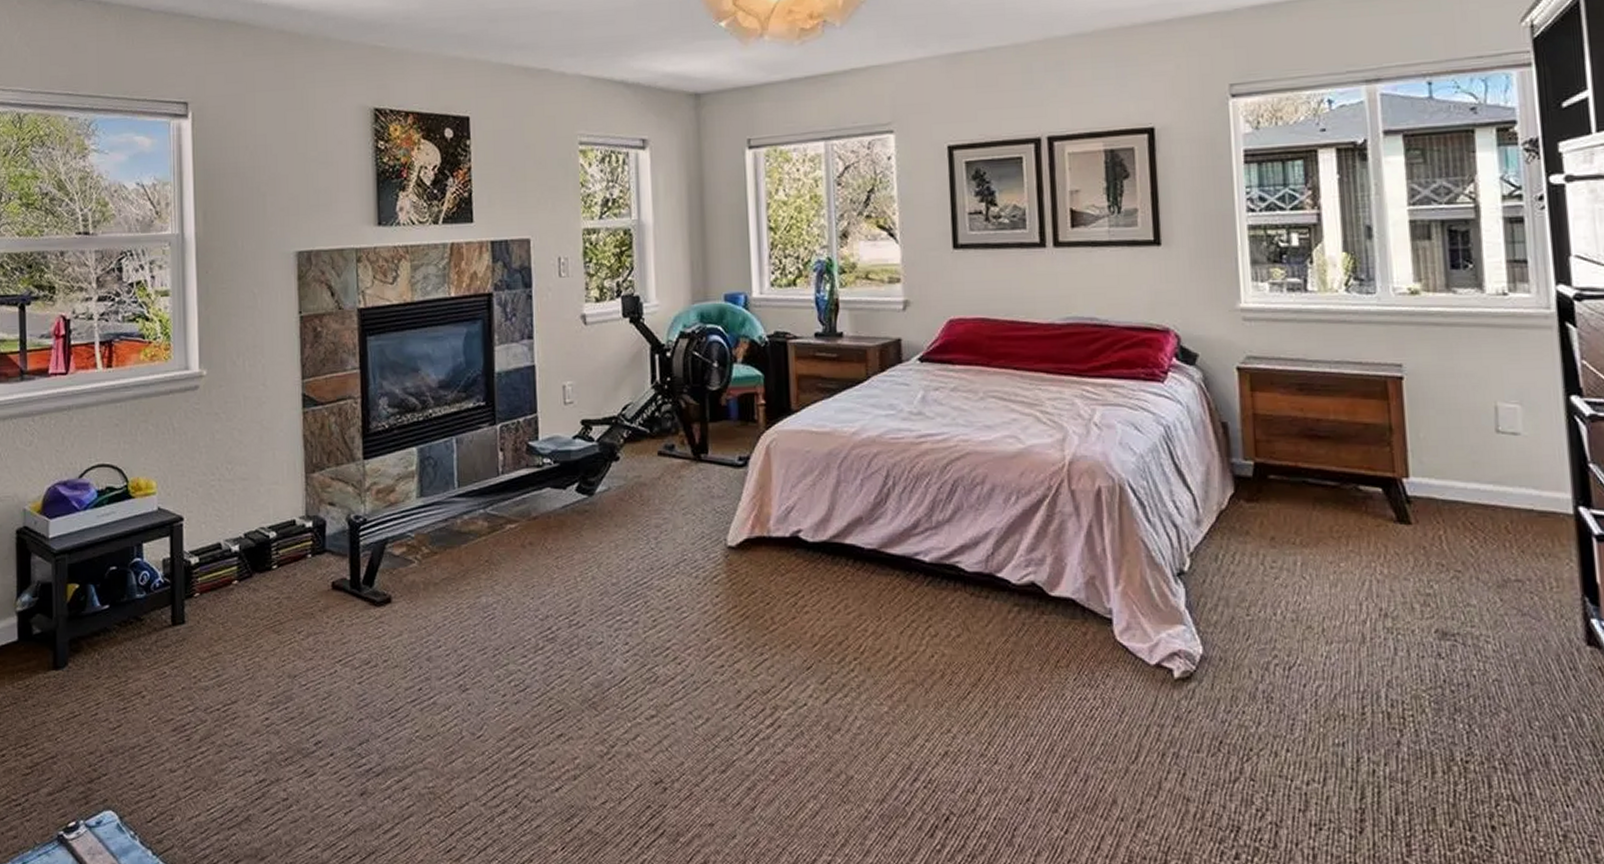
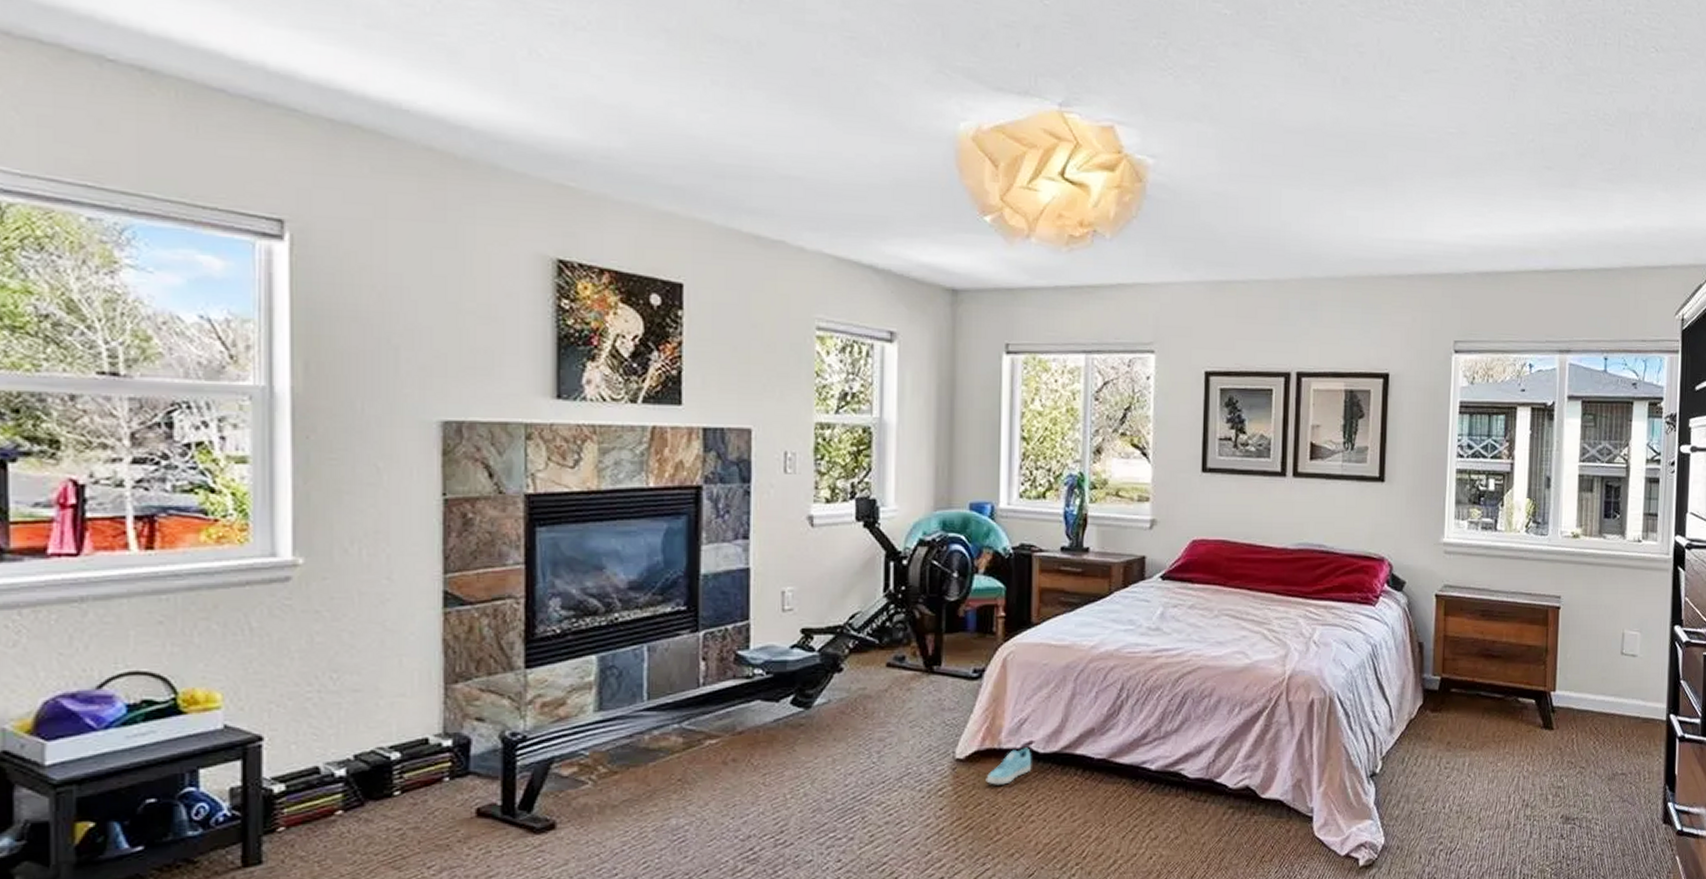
sneaker: none [758,536,802,574] -> present [986,748,1032,785]

